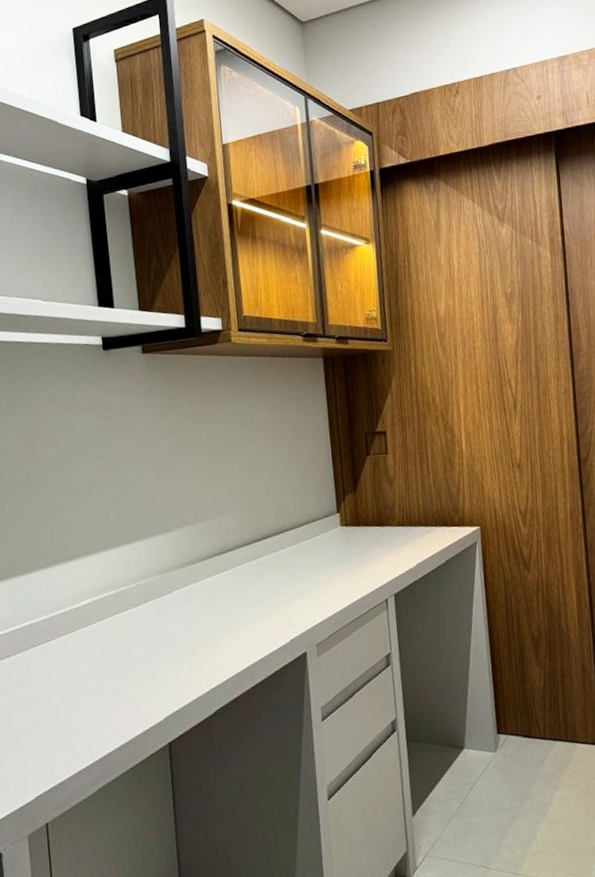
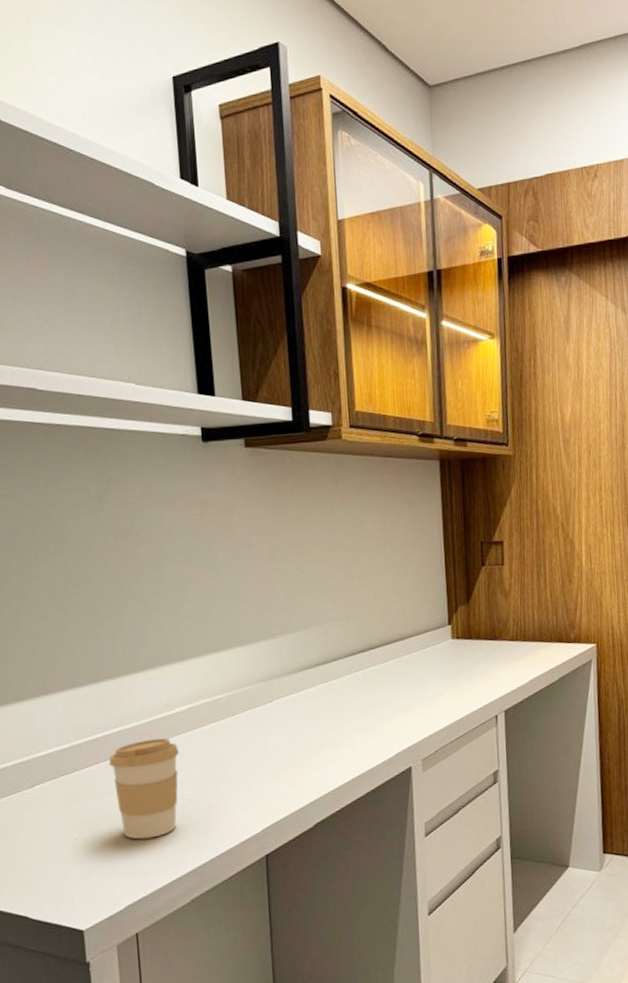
coffee cup: none [19,630,85,730] -> present [108,737,179,840]

